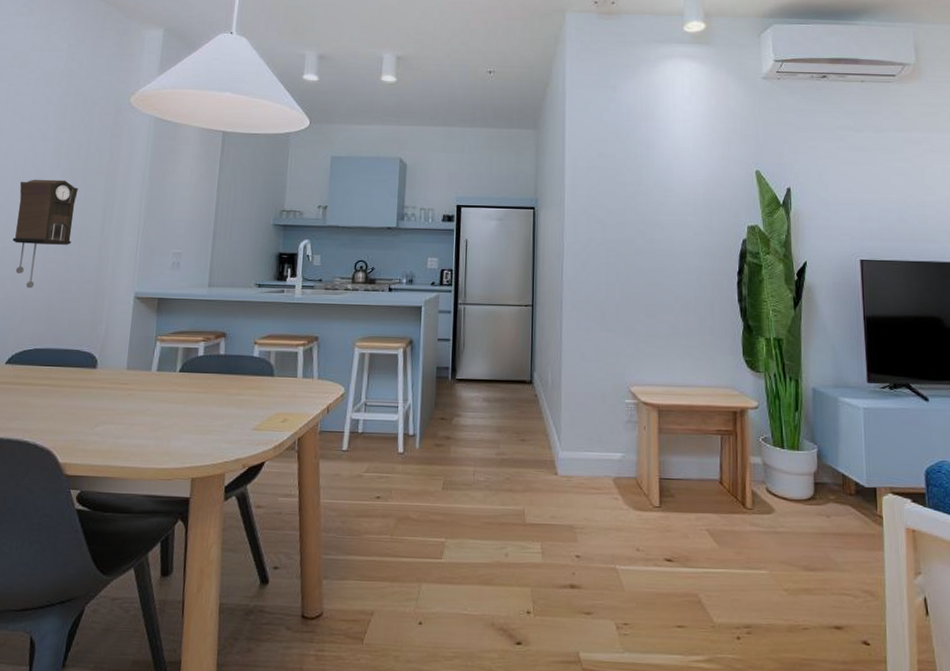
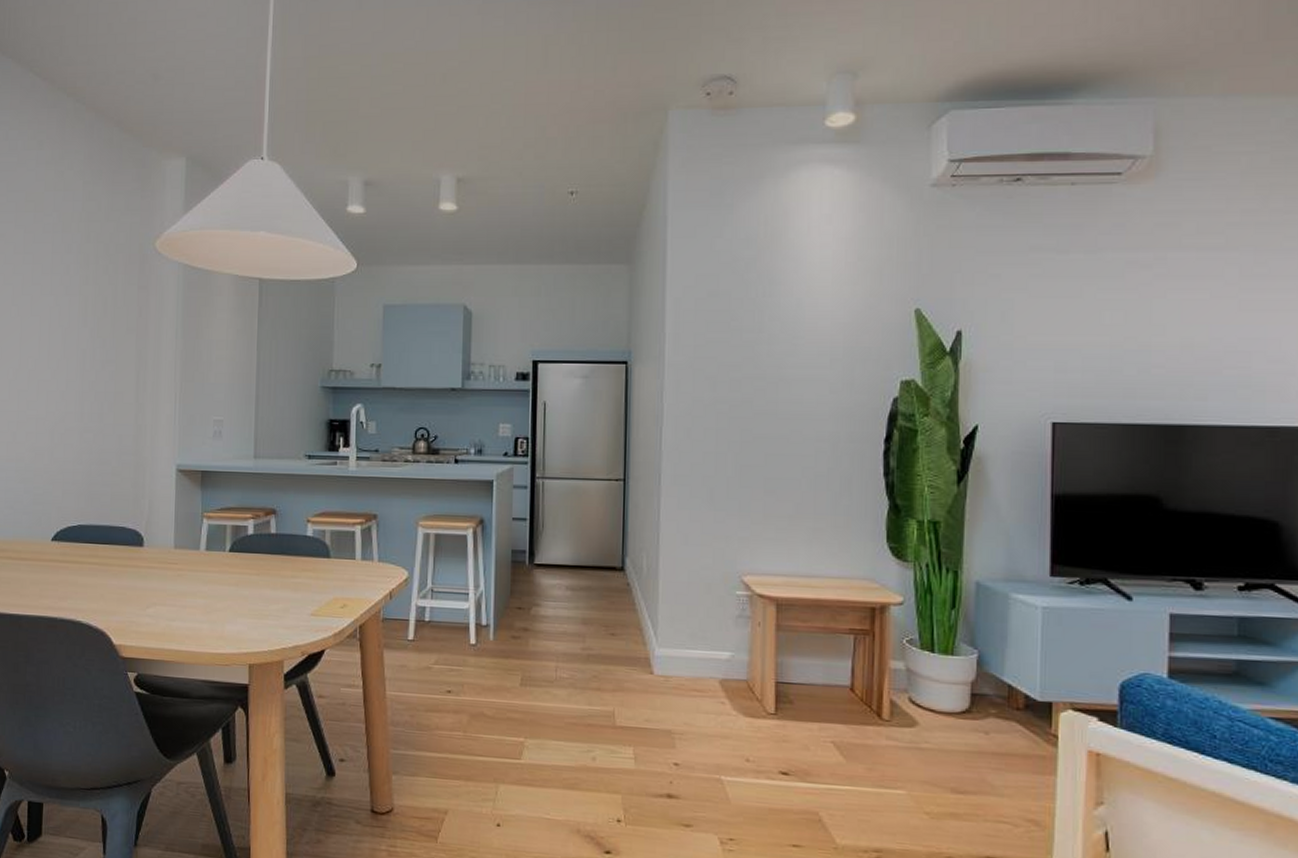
pendulum clock: present [12,179,79,289] -> none [46,339,108,461]

